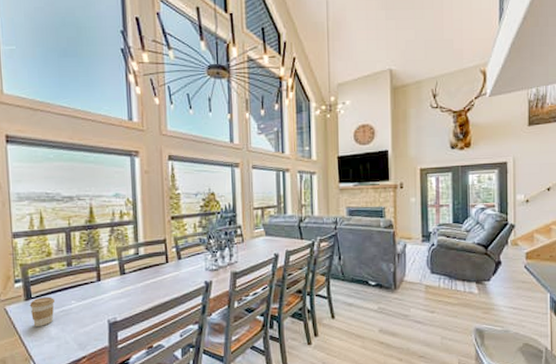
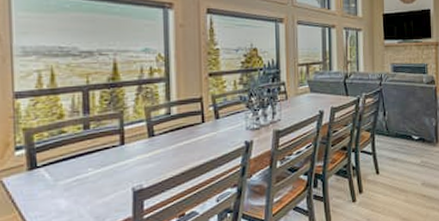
coffee cup: present [29,297,56,326] -> none [34,165,68,200]

